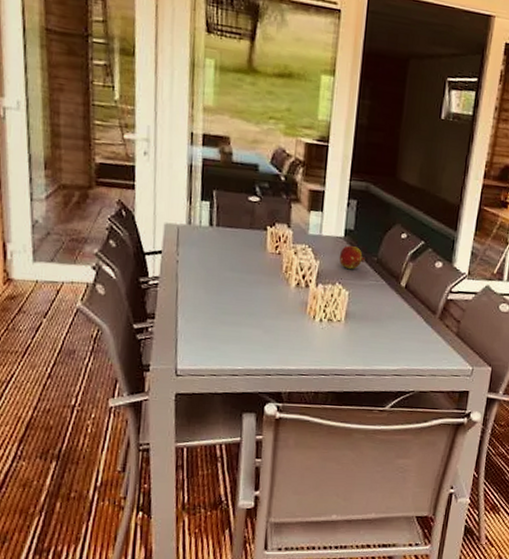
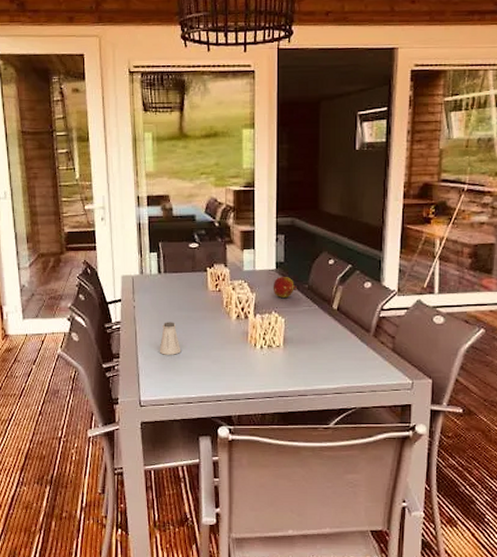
saltshaker: none [203,282,230,321] -> present [159,322,181,355]

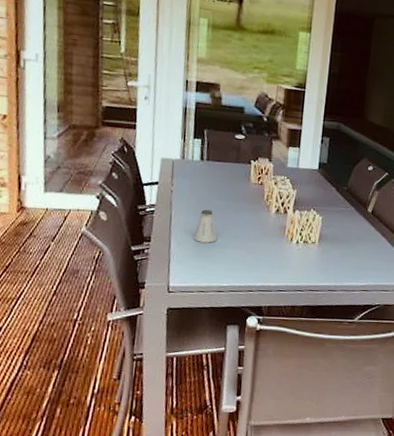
fruit: present [273,277,297,299] -> none [313,177,337,198]

